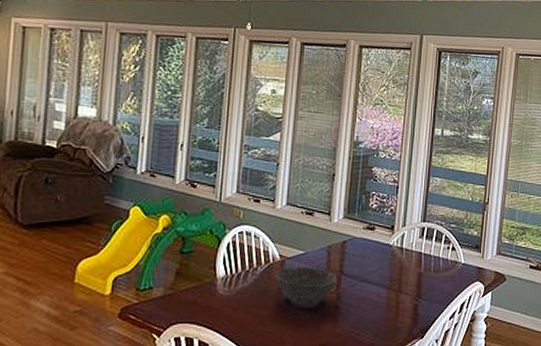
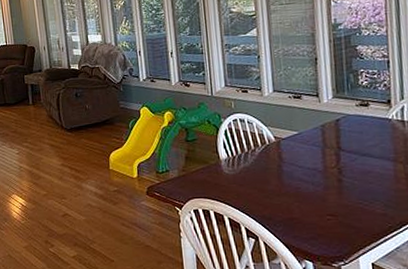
bowl: present [276,266,338,306] -> none [273,145,337,180]

